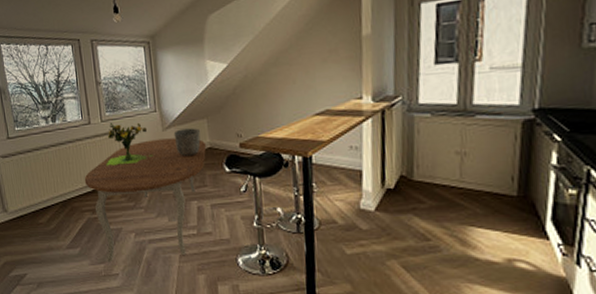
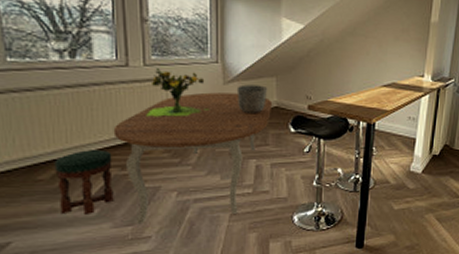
stool: none [48,197,89,252] -> present [54,150,114,214]

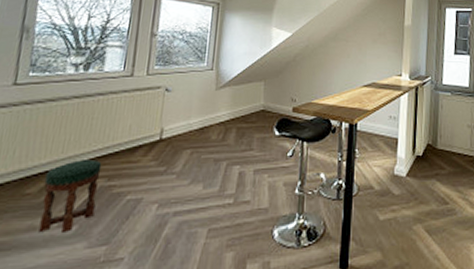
dining table: present [113,92,273,225] -> none [107,98,260,244]
bouquet: present [146,69,210,117] -> none [141,77,201,124]
ceramic pot: present [236,84,268,113] -> none [227,89,257,117]

